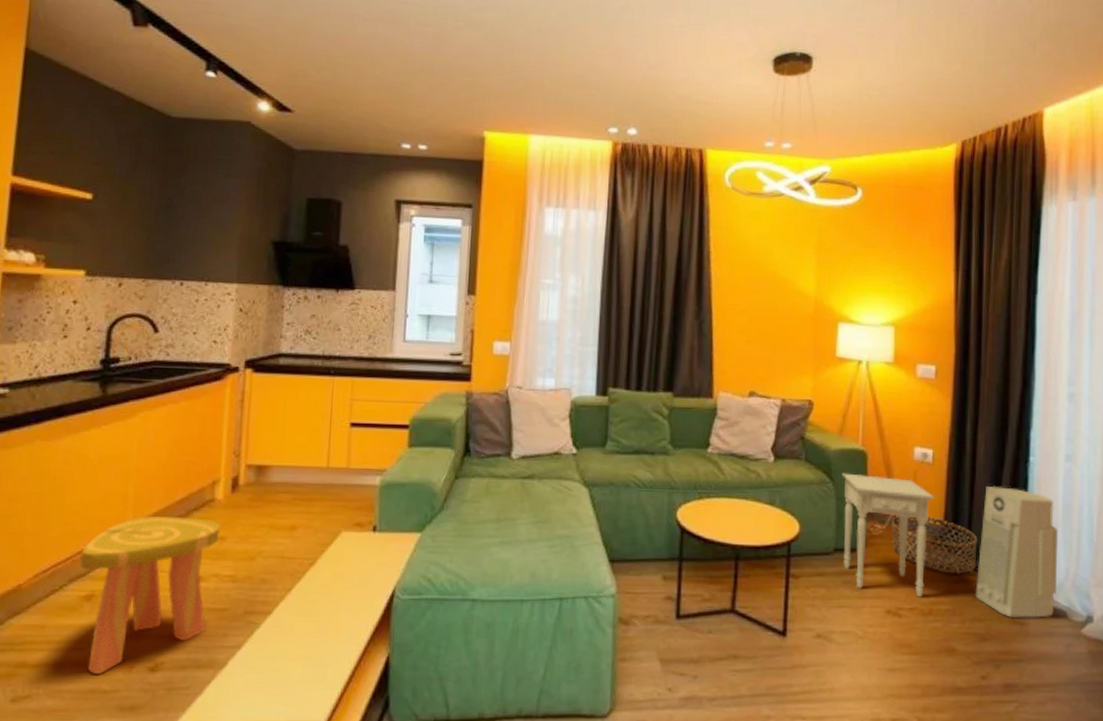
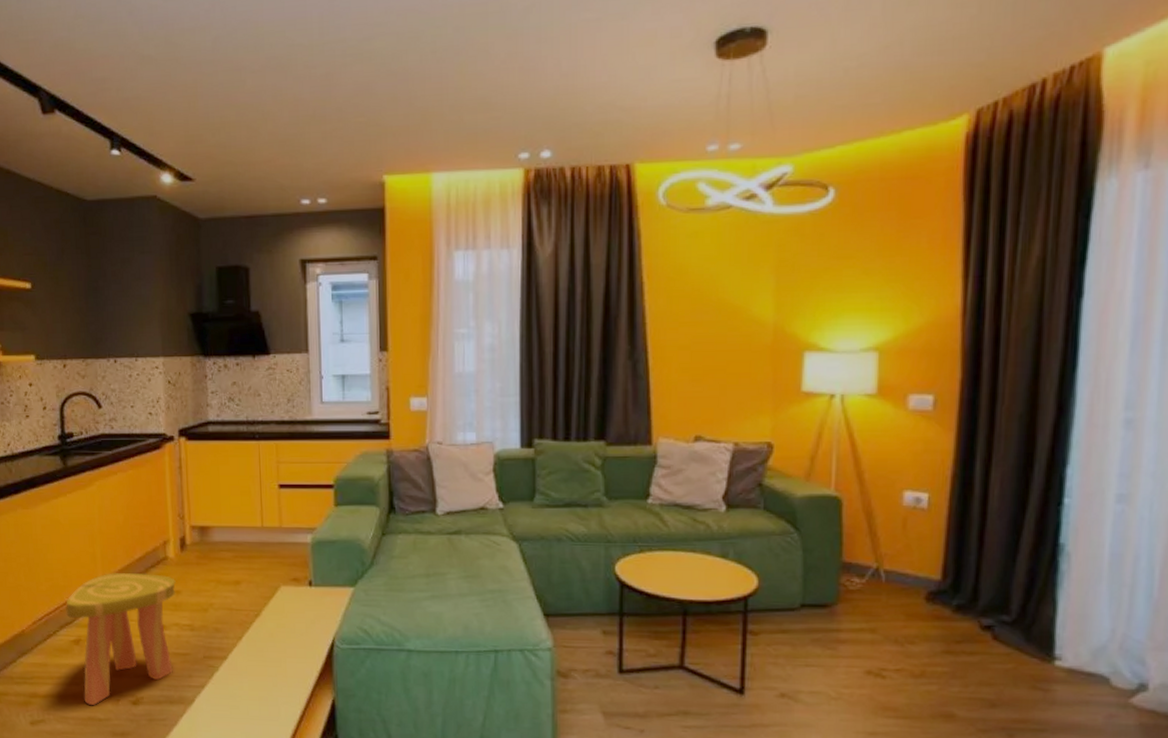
nightstand: present [842,473,935,597] -> none [809,522,931,657]
basket: present [891,516,978,574] -> none [872,569,987,633]
air purifier: present [975,485,1059,618] -> none [982,533,1102,684]

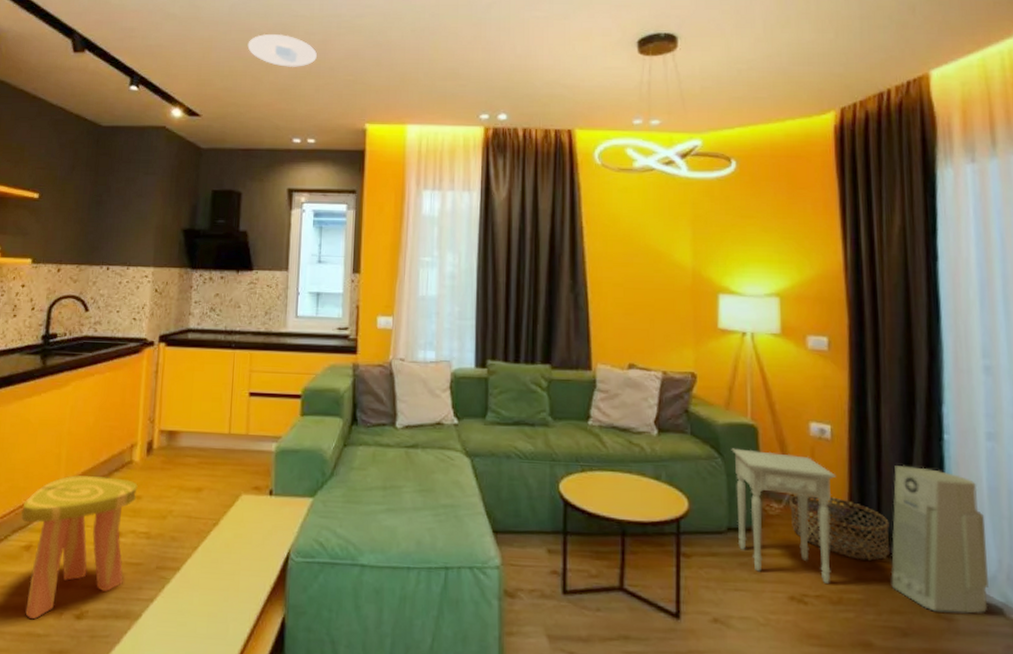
recessed light: none [238,70,320,112] -> present [247,34,317,67]
nightstand: none [809,522,931,657] -> present [731,448,837,583]
basket: none [872,569,987,633] -> present [788,495,889,561]
air purifier: none [982,533,1102,684] -> present [890,465,989,614]

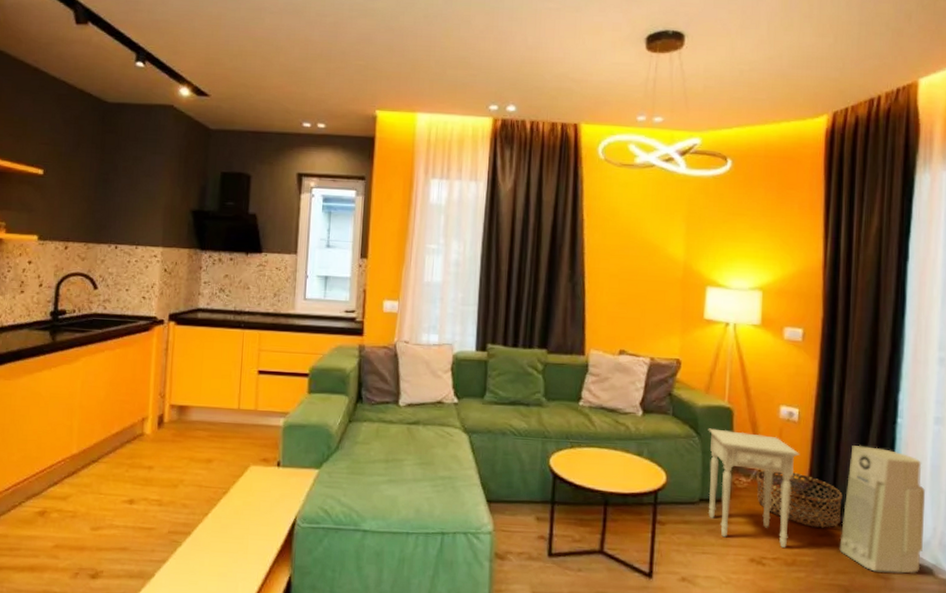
stool: present [21,475,138,620] -> none [35,446,149,579]
recessed light: present [247,34,317,67] -> none [257,14,328,50]

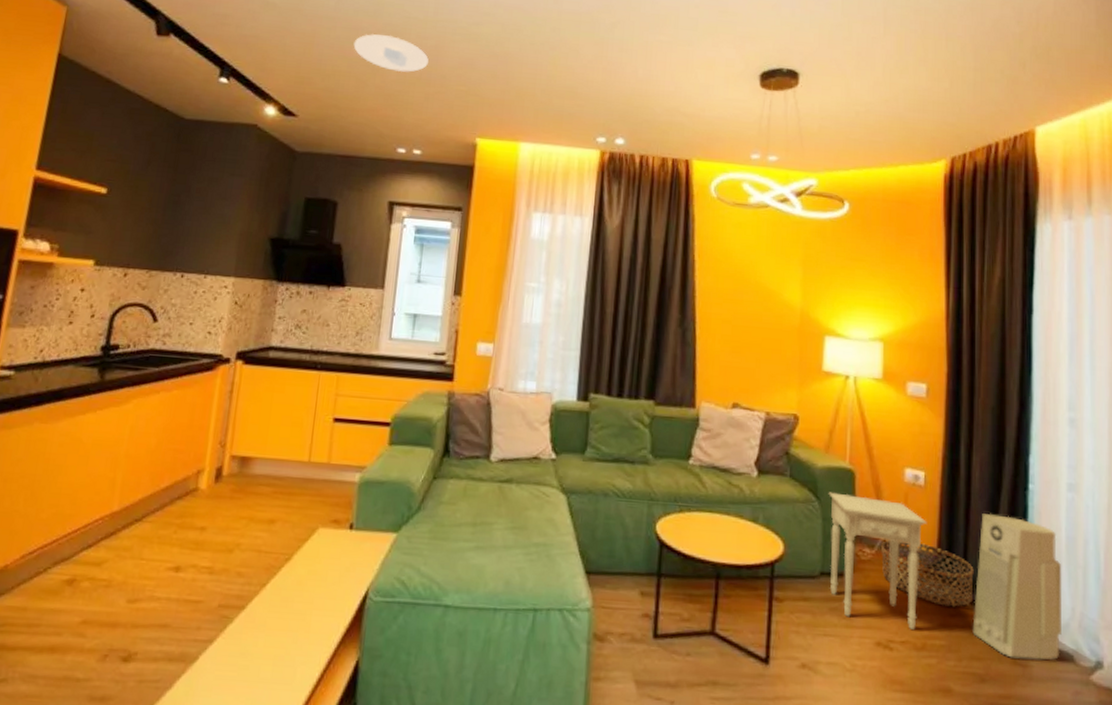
recessed light: none [257,14,328,50] -> present [353,34,429,72]

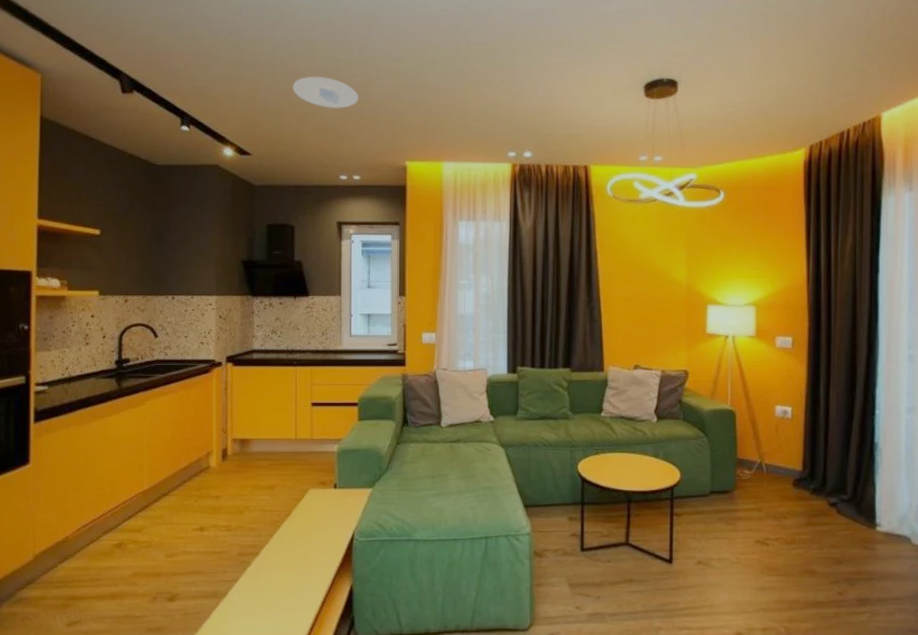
nightstand: present [828,492,928,629] -> none [714,429,795,529]
basket: present [880,540,974,607] -> none [757,463,832,509]
air purifier: present [972,513,1062,661] -> none [831,435,902,544]

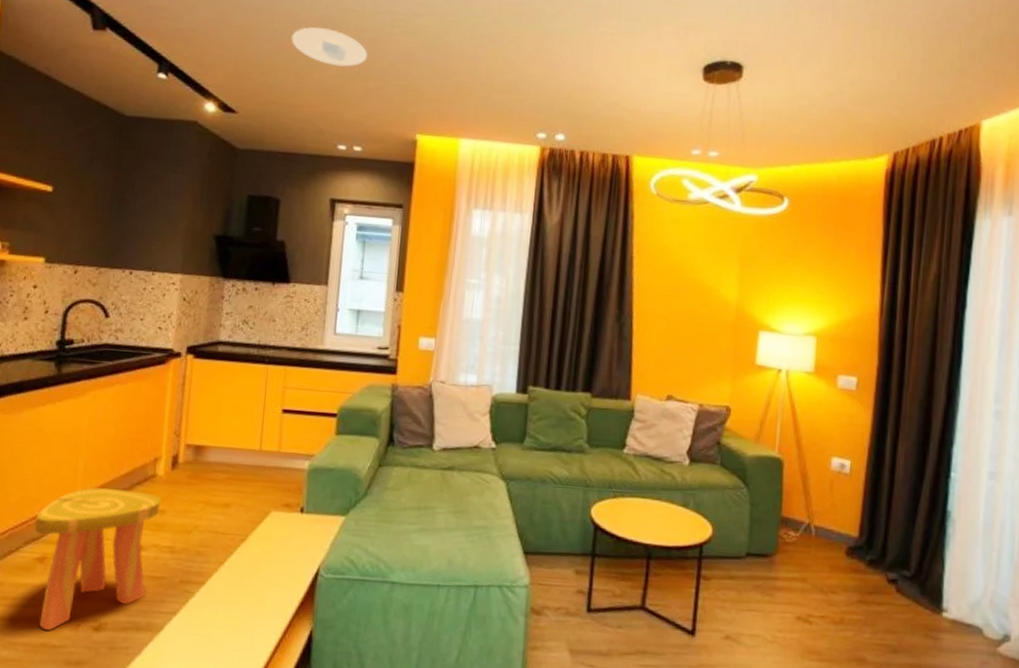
stool: none [111,480,216,605] -> present [34,487,162,631]

